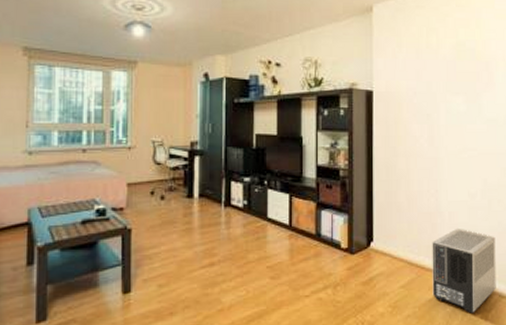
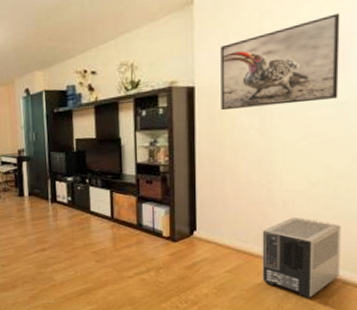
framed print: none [395,40,489,118] -> present [220,13,340,111]

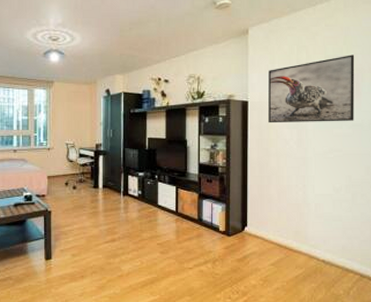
air purifier: present [262,217,341,298] -> none [299,218,358,289]

